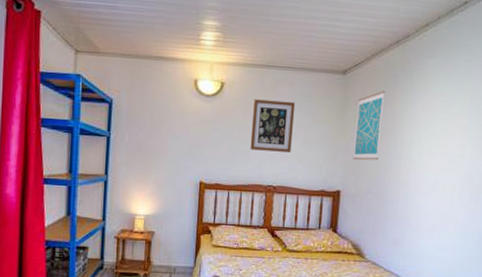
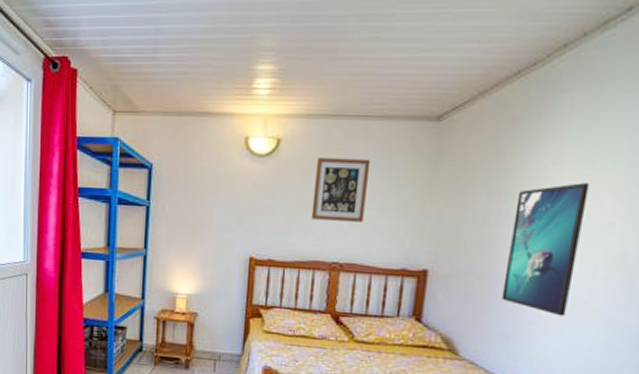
wall art: present [352,90,386,161] -> none [446,139,498,232]
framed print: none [393,125,447,225] -> present [501,183,590,317]

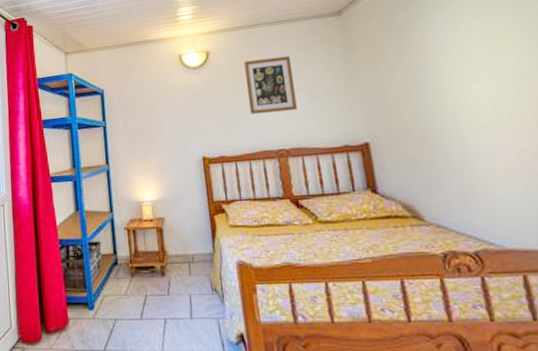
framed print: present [501,183,590,317] -> none [429,43,514,167]

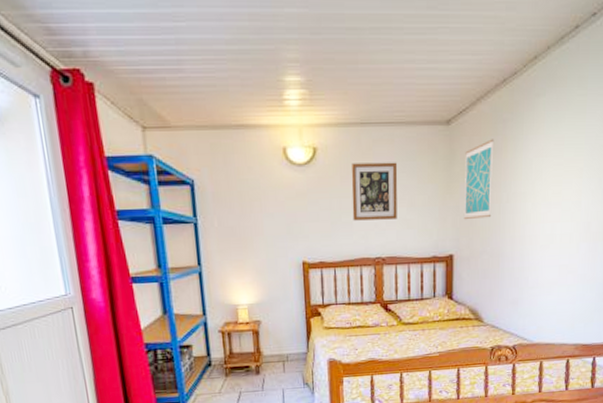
wall art: none [363,21,409,105] -> present [463,139,494,220]

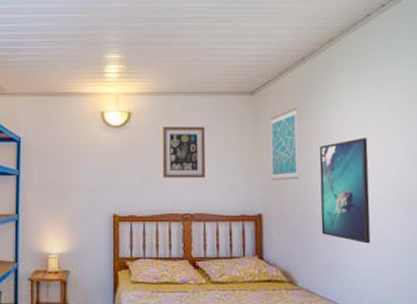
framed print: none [509,171,562,279] -> present [319,138,371,244]

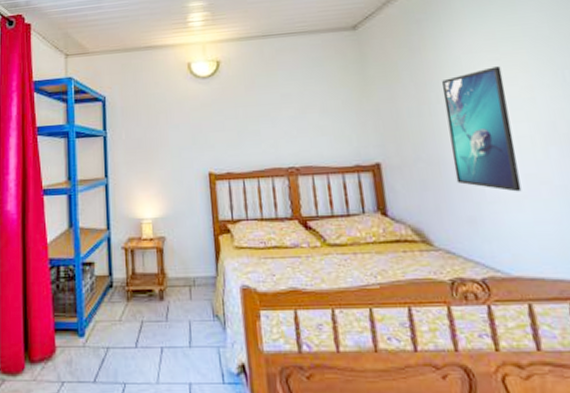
wall art: present [162,126,206,178] -> none [255,69,309,129]
wall art: present [270,108,299,181] -> none [378,39,421,124]

